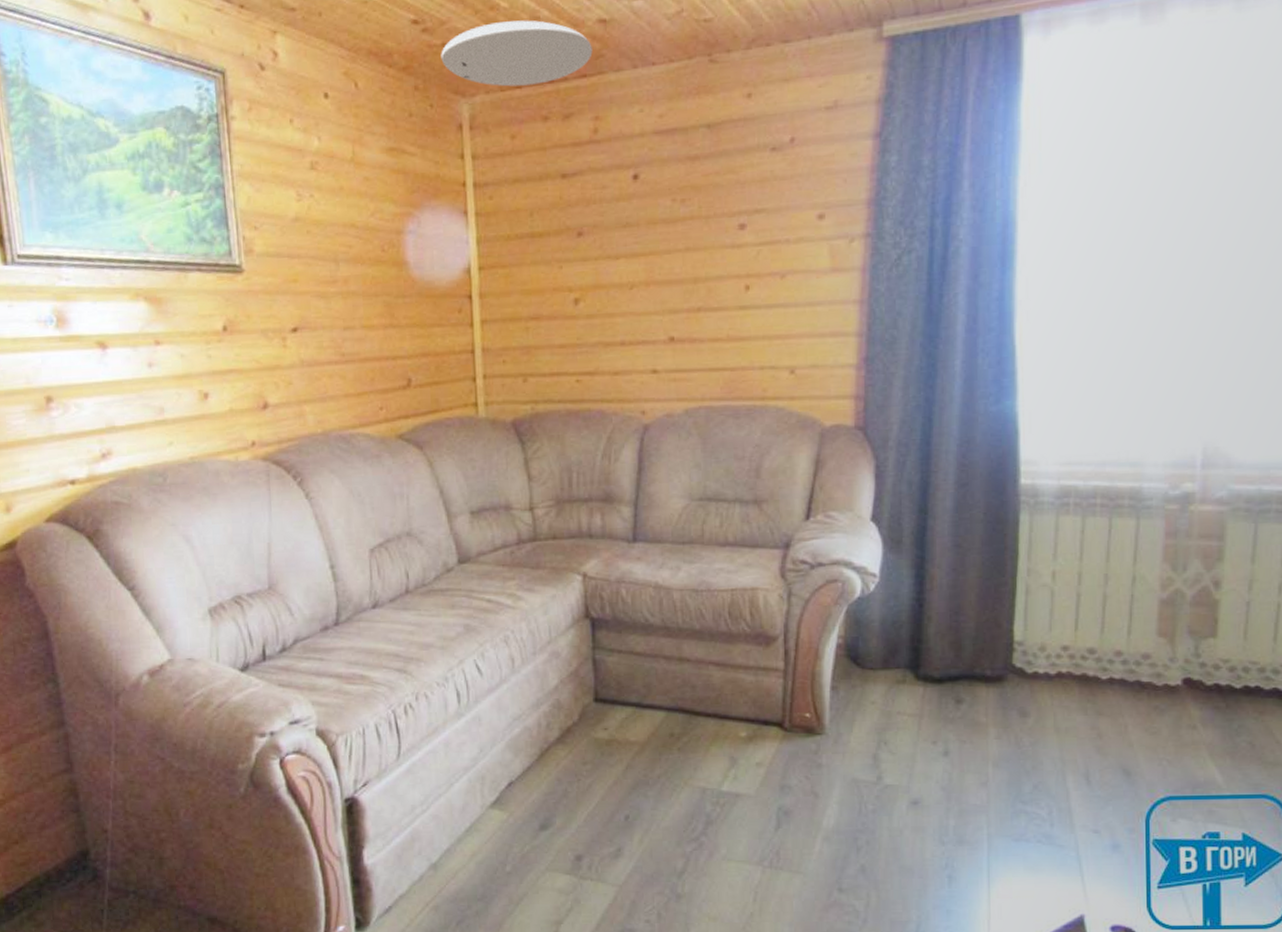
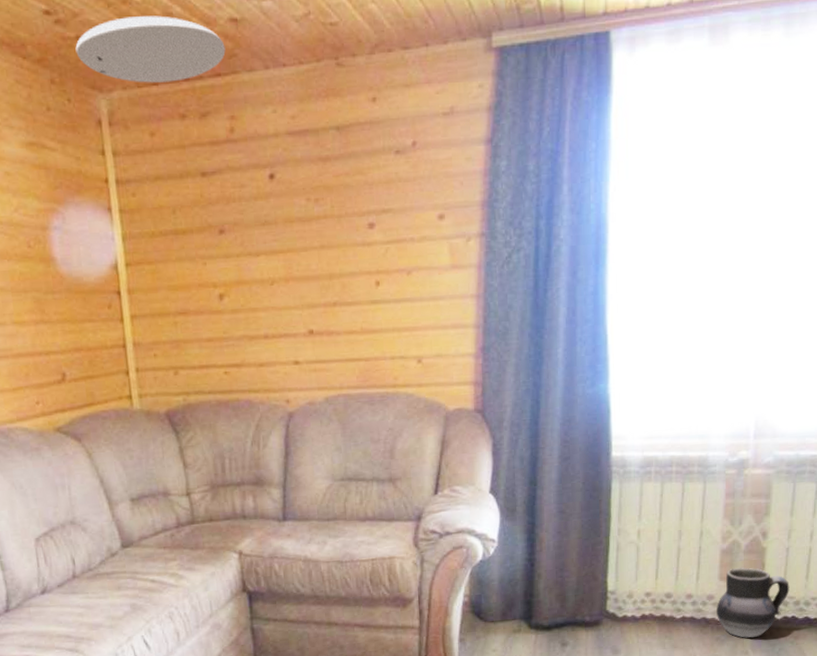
ceramic jug: none [1154,623,1252,709] -> present [717,567,790,638]

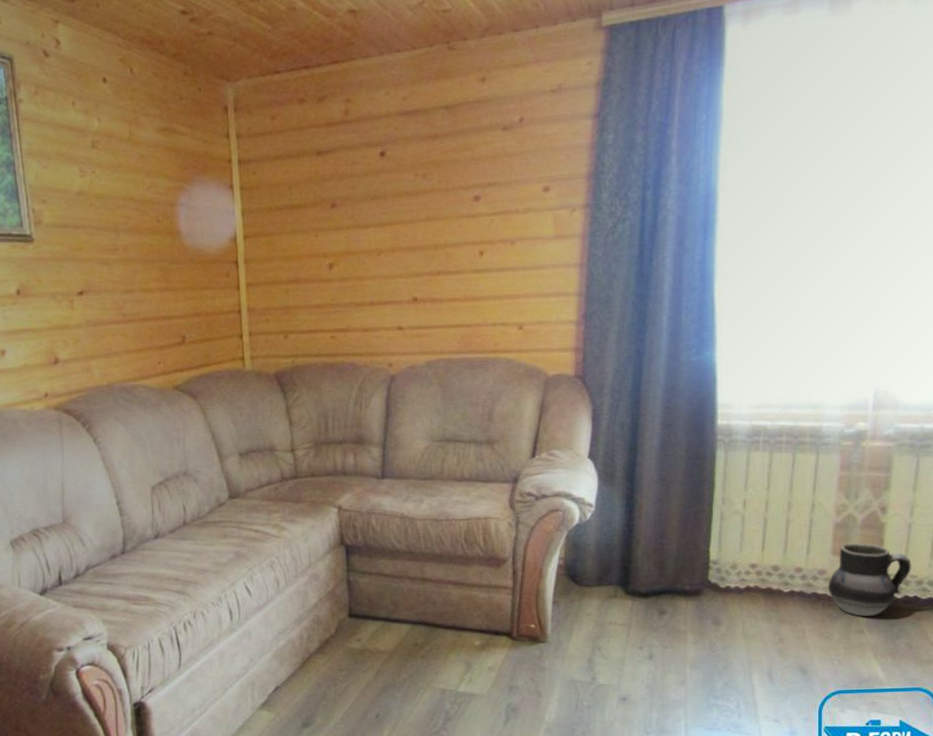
ceiling light: present [75,15,226,83] -> none [207,10,344,72]

